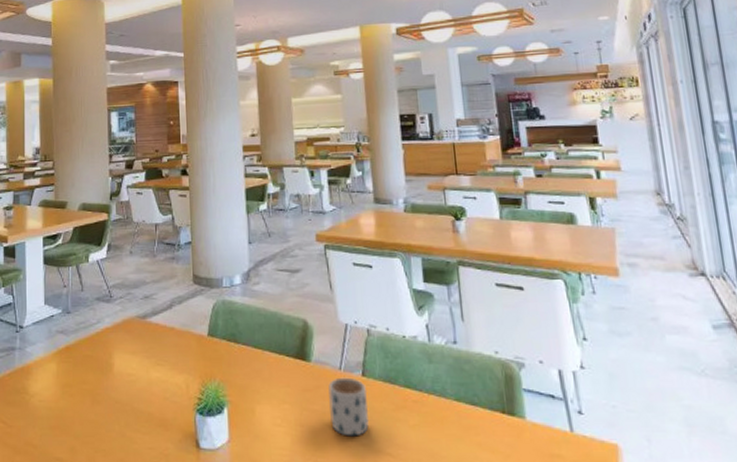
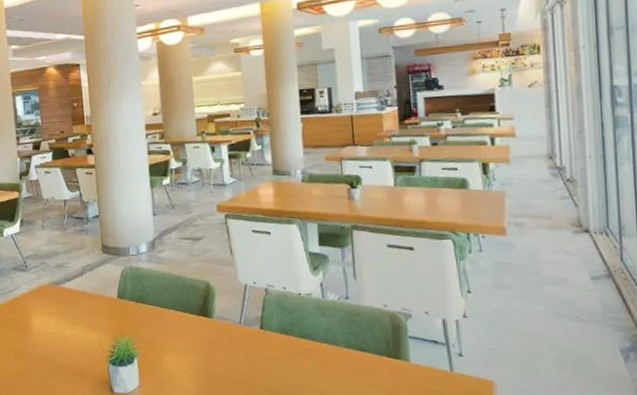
mug: present [328,377,369,437] -> none [229,330,266,380]

